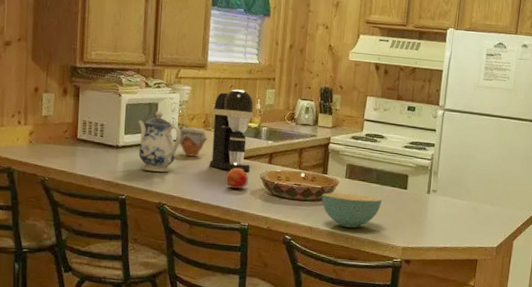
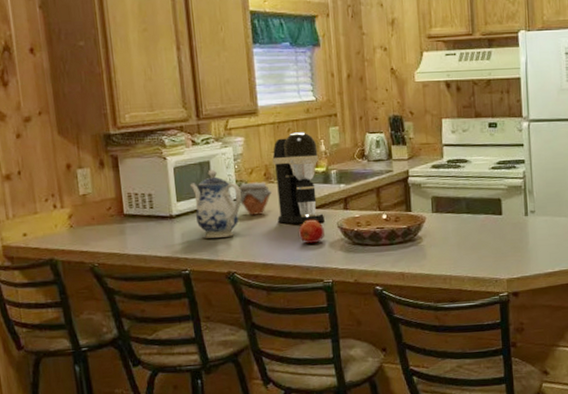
cereal bowl: present [321,192,383,228] -> none [409,228,477,267]

